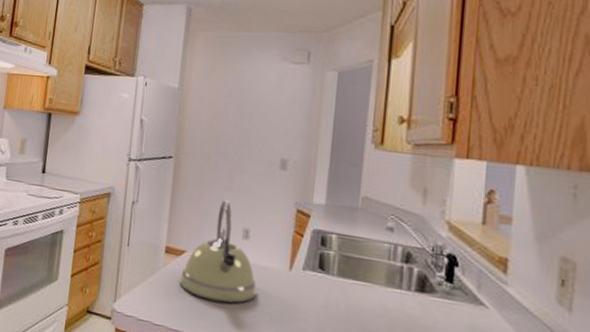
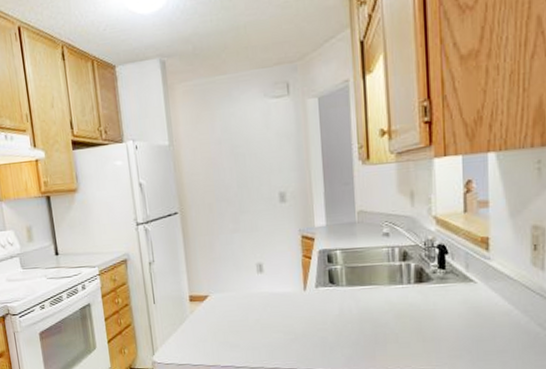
kettle: present [180,200,257,304] -> none [208,242,279,333]

